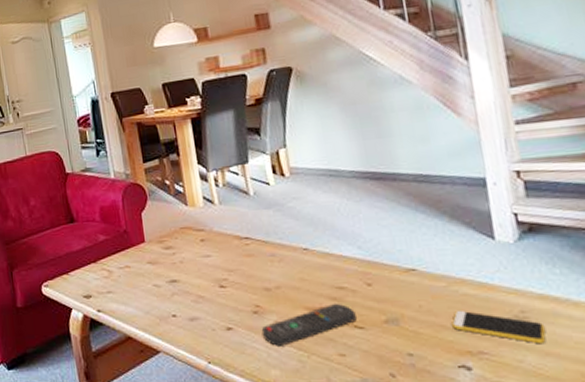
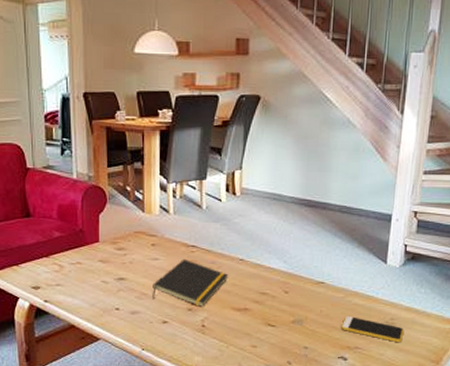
notepad: none [208,253,294,308] -> present [152,258,229,307]
remote control: present [261,303,357,346] -> none [192,305,271,338]

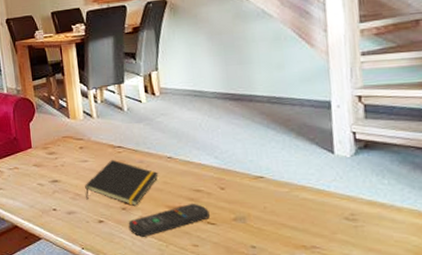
remote control: none [192,305,271,338] -> present [128,203,210,237]
smartphone: present [341,315,405,343] -> none [291,211,371,242]

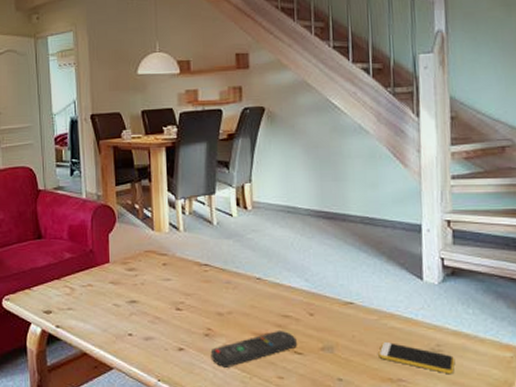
notepad: present [85,159,159,206] -> none [166,278,246,332]
smartphone: none [291,211,371,242] -> present [378,341,455,375]

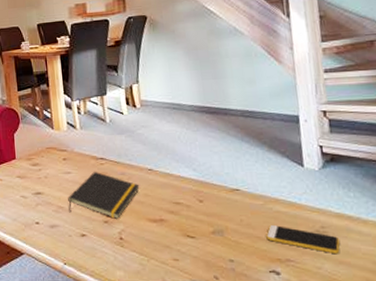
notepad: none [166,278,246,332] -> present [68,171,140,219]
remote control: present [210,330,297,367] -> none [110,216,189,251]

